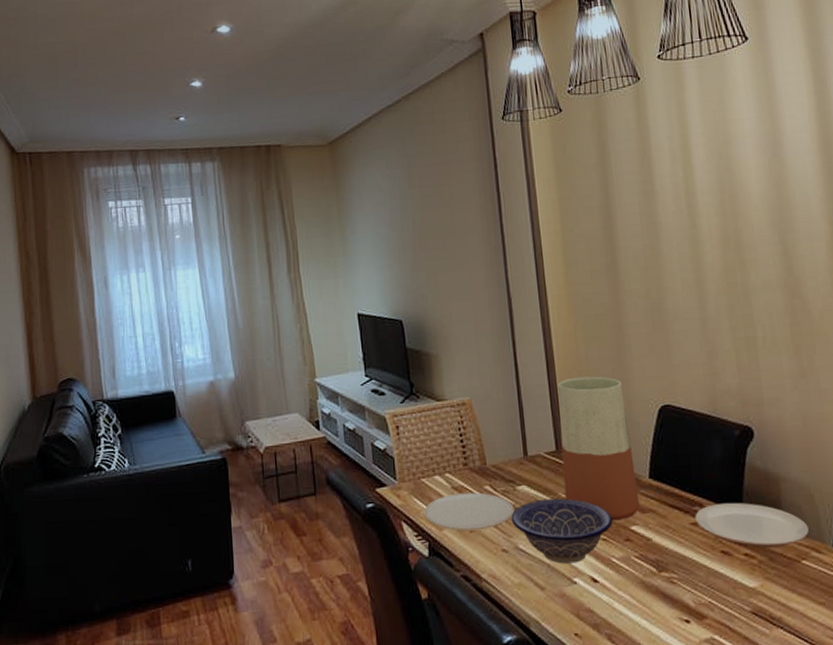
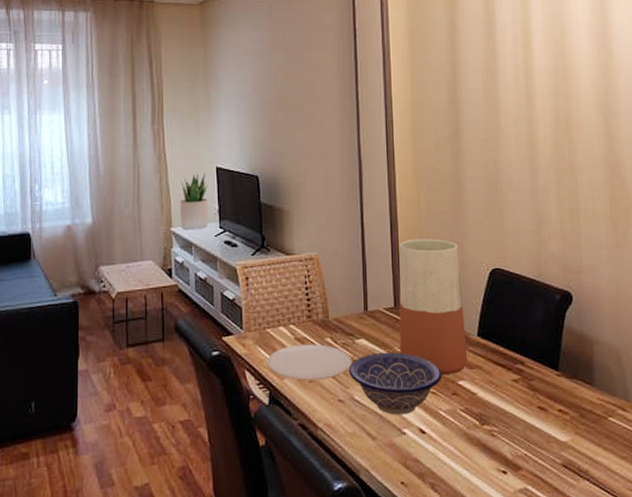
planter: none [322,319,353,381] -> present [180,172,208,231]
plate: present [695,503,809,548] -> none [516,362,616,404]

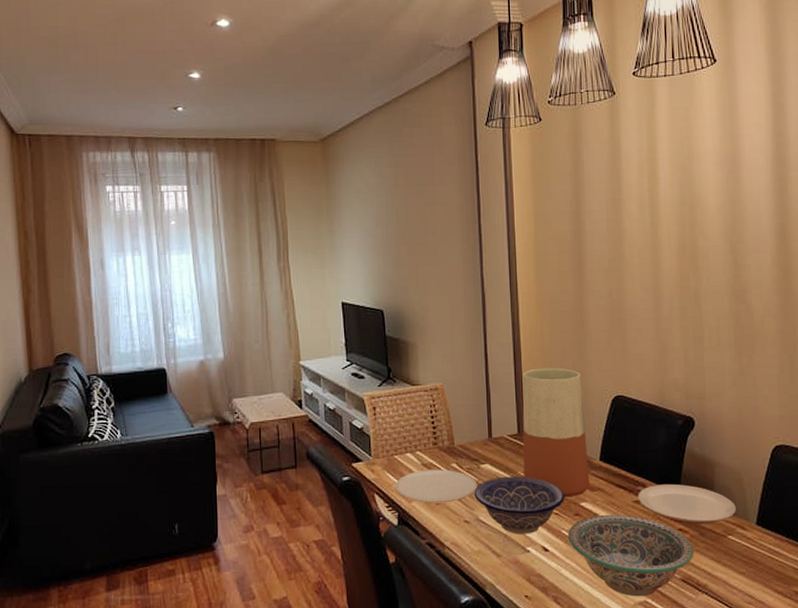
planter: present [180,172,208,231] -> none [307,307,335,364]
decorative bowl: none [445,394,575,484] -> present [568,514,694,597]
plate: none [516,362,616,404] -> present [638,484,736,524]

